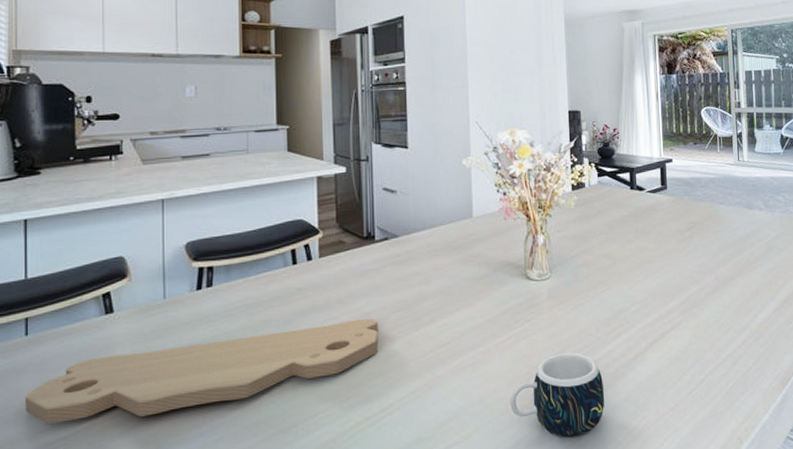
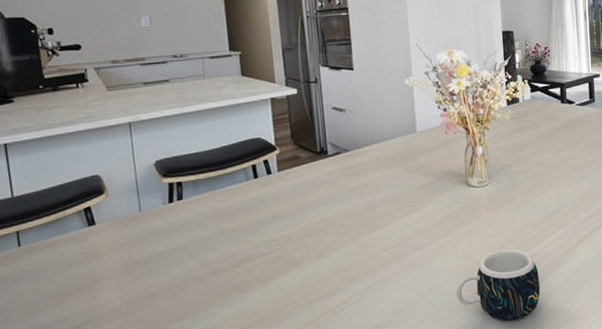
cutting board: present [24,318,379,424] -> none [24,223,337,321]

